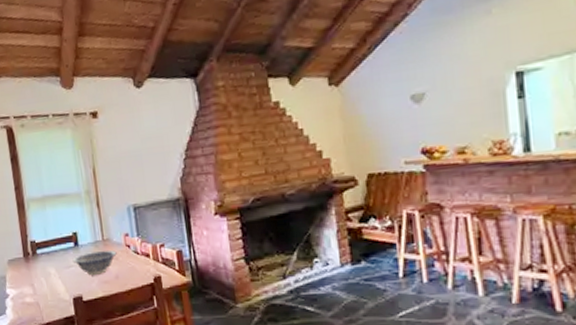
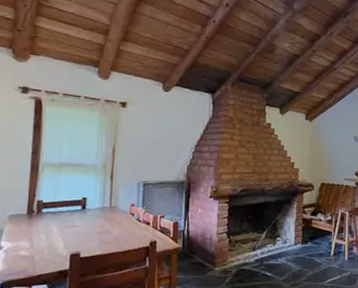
decorative bowl: present [72,250,117,276] -> none [77,215,121,237]

